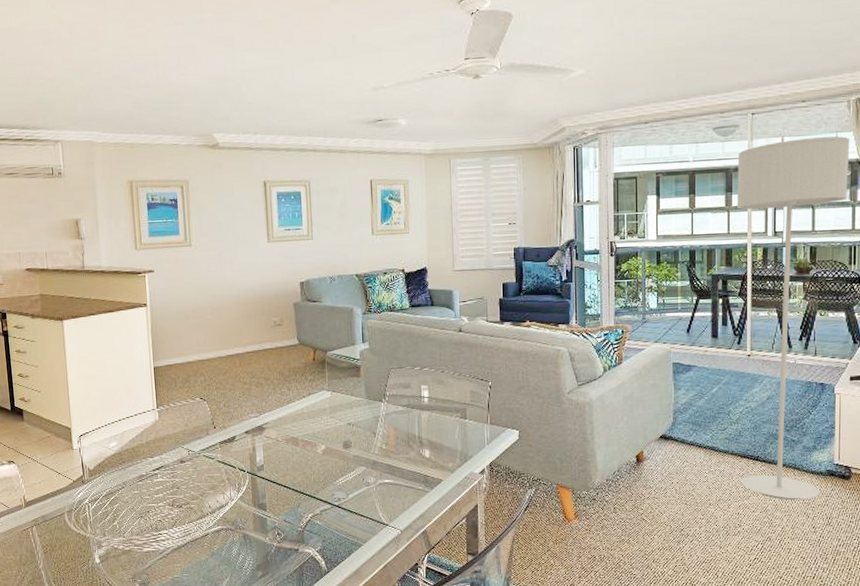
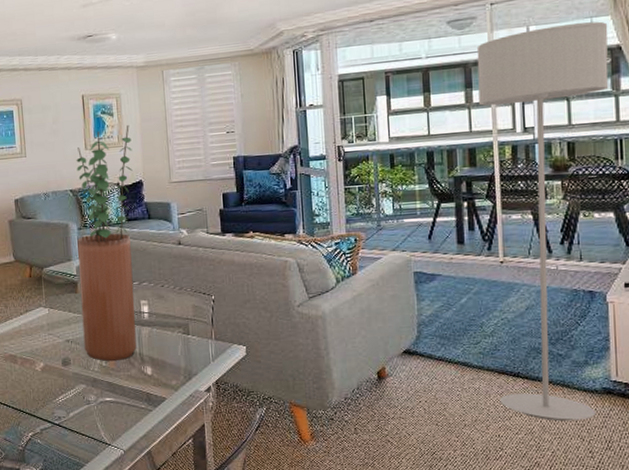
vase: none [361,211,418,444] -> present [76,124,137,361]

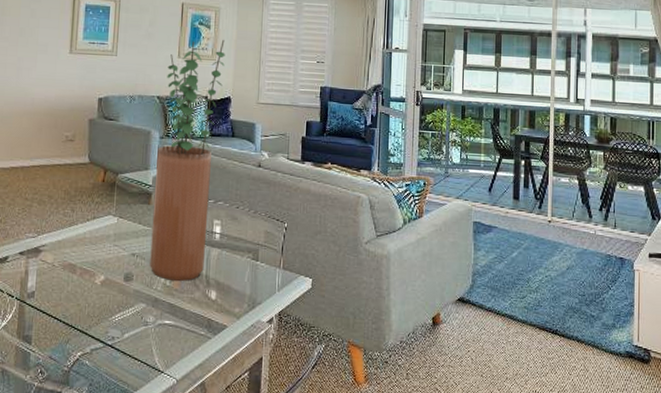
floor lamp: present [476,21,609,421] -> none [538,12,648,382]

